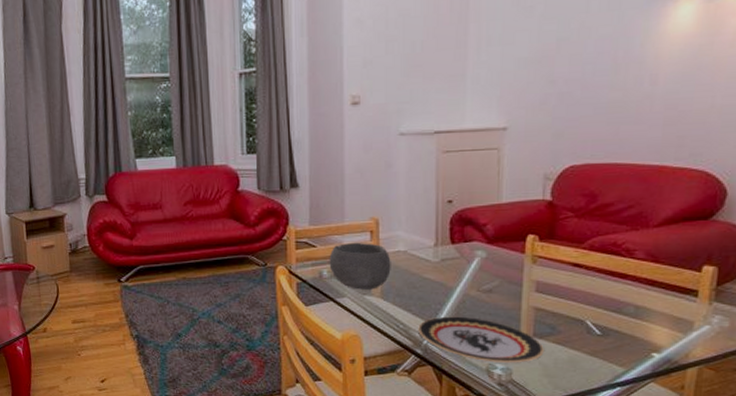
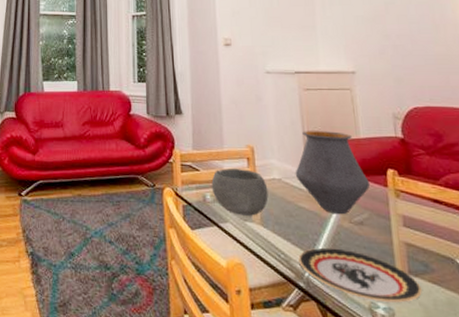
vase: none [423,197,506,284] -> present [295,131,371,215]

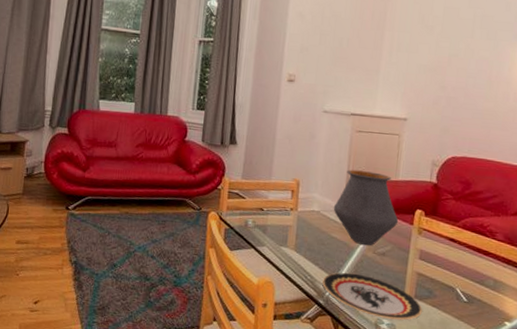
bowl: present [211,168,269,216] -> none [254,198,306,242]

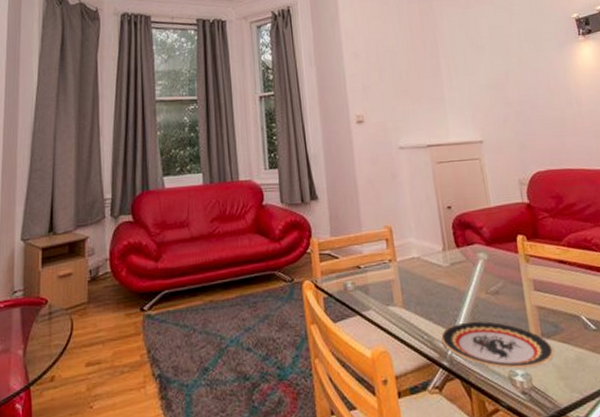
vase: present [333,169,399,246] -> none [432,203,503,287]

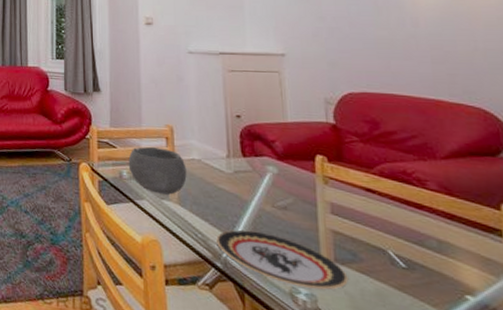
bowl: none [351,250,409,301] -> present [128,146,187,195]

